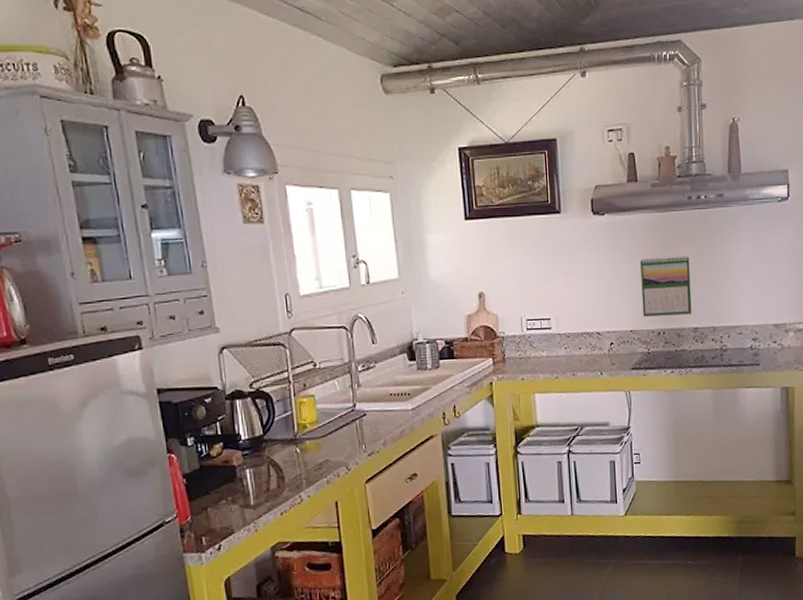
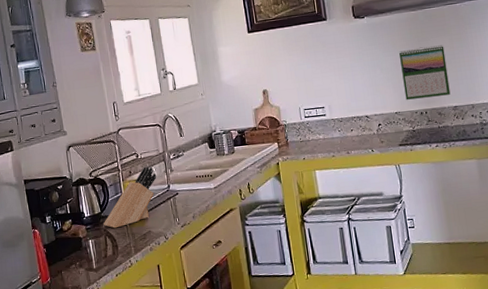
knife block: none [265,379,340,456] -> present [103,167,157,229]

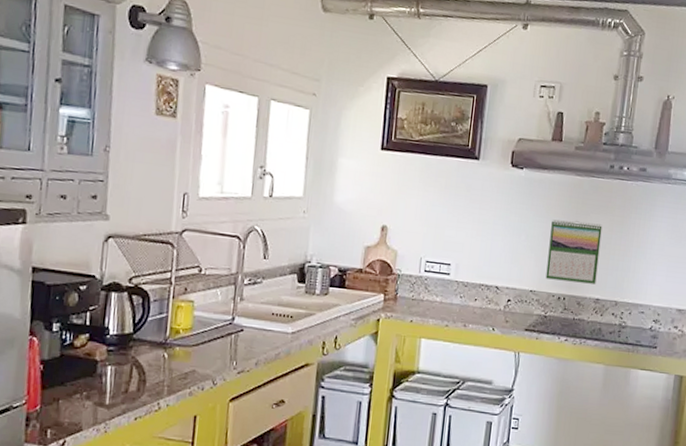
knife block: present [103,167,157,229] -> none [132,287,221,358]

